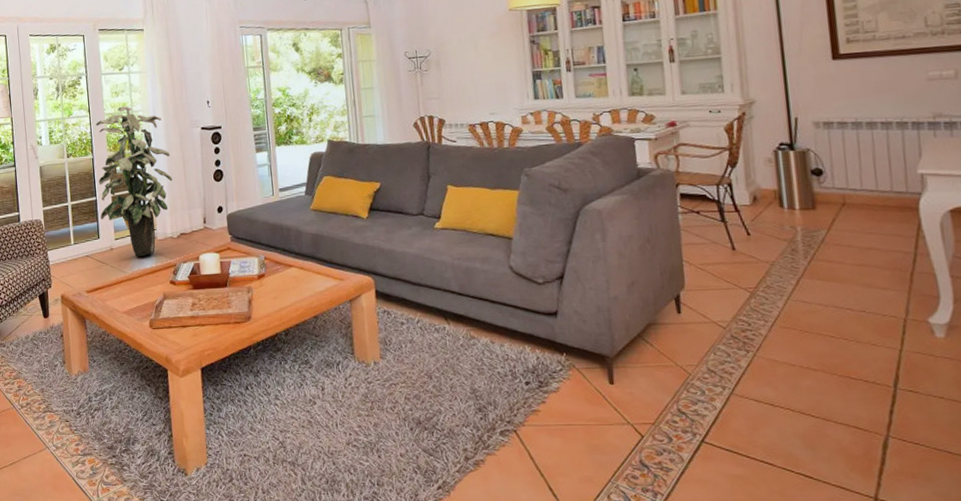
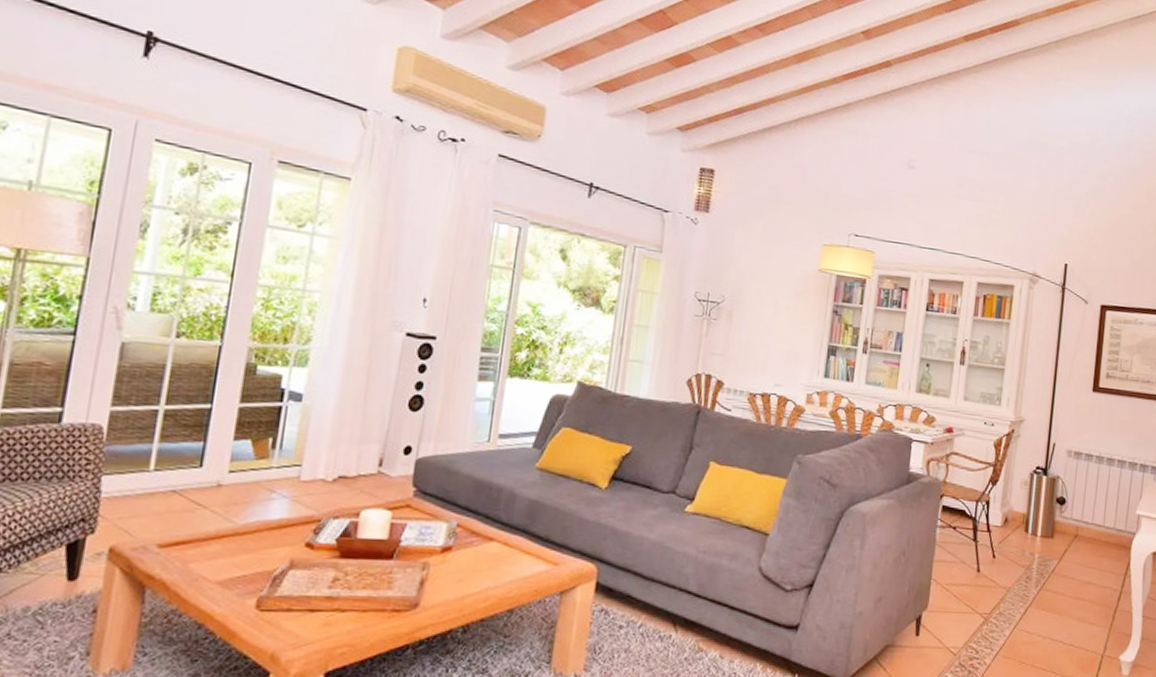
indoor plant: present [96,106,173,256] -> none [212,279,350,502]

